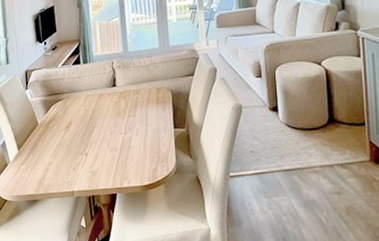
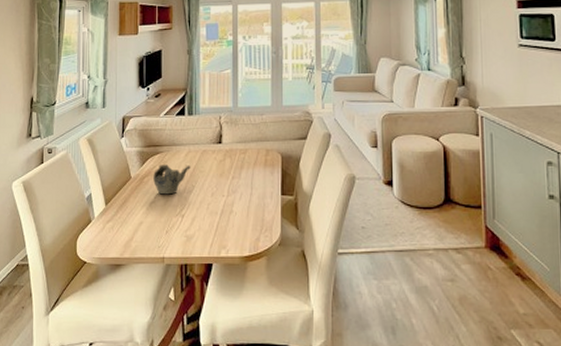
teapot: none [57,108,90,137] -> present [153,165,191,195]

